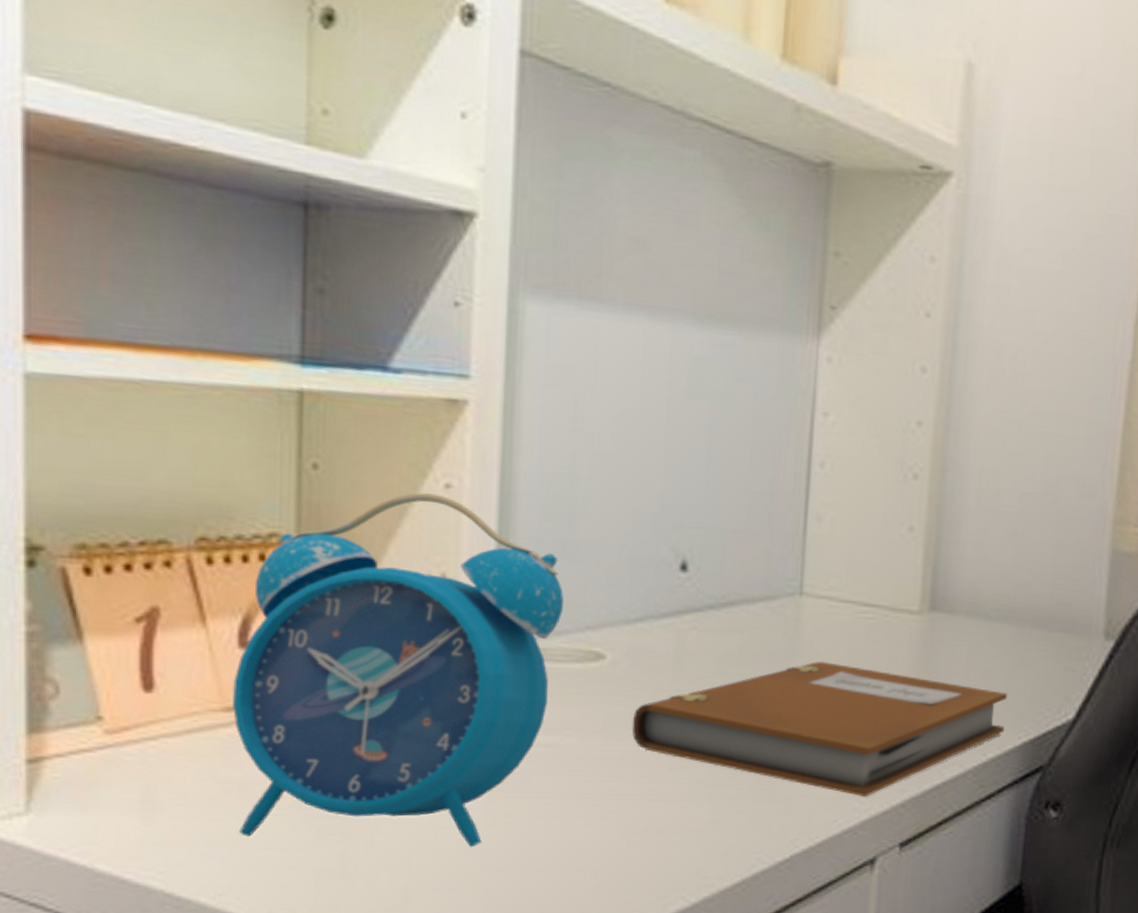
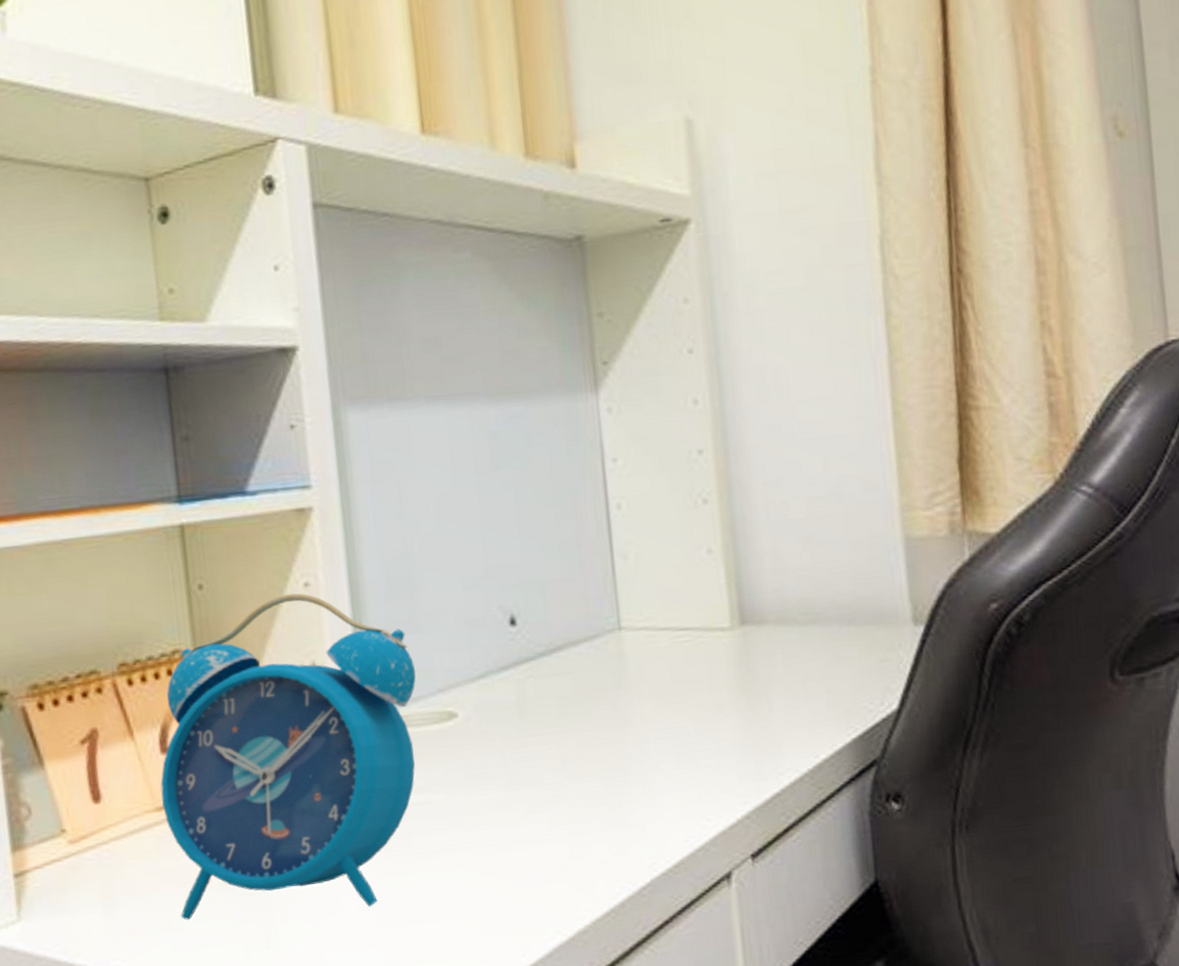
notebook: present [631,661,1007,798] -> none [489,688,832,814]

